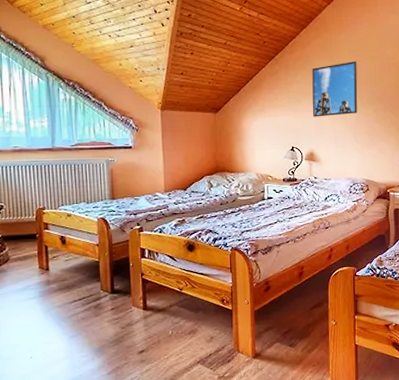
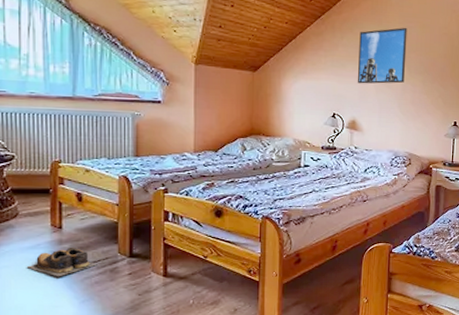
shoes: none [20,286,83,315] -> present [27,246,97,276]

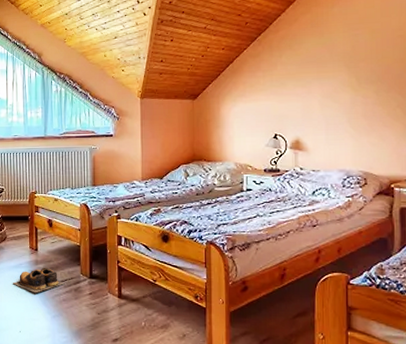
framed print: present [357,27,407,84] -> none [299,35,354,101]

